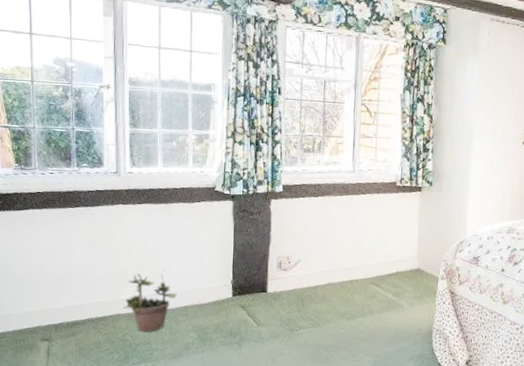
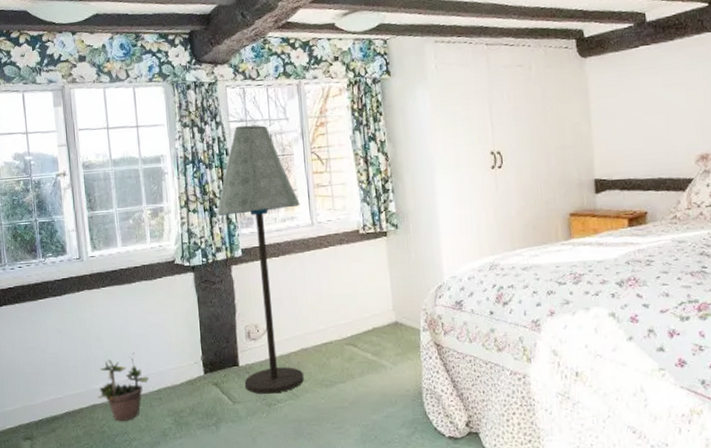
floor lamp: none [263,68,345,321] -> present [217,125,304,394]

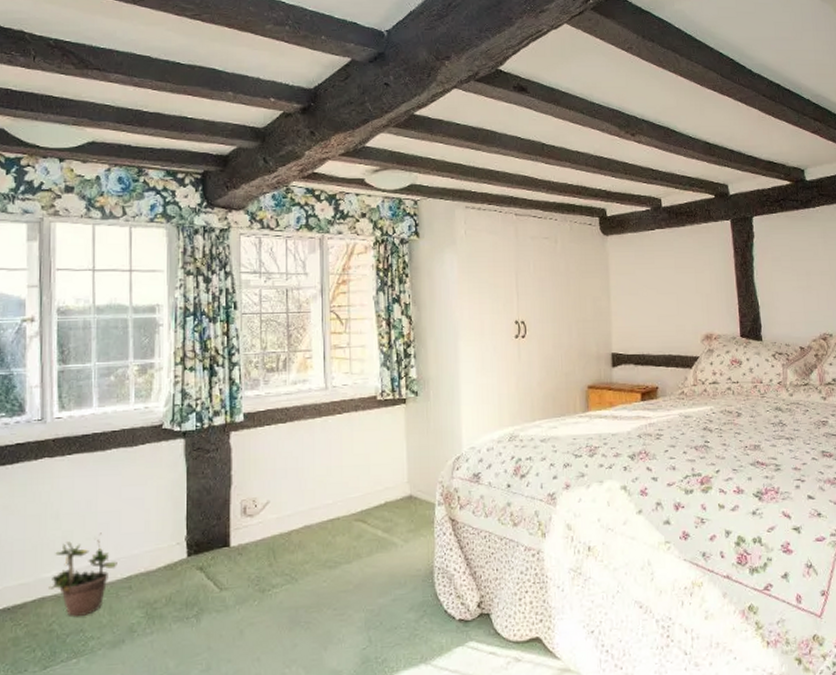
floor lamp: present [217,125,304,394] -> none [218,278,314,579]

